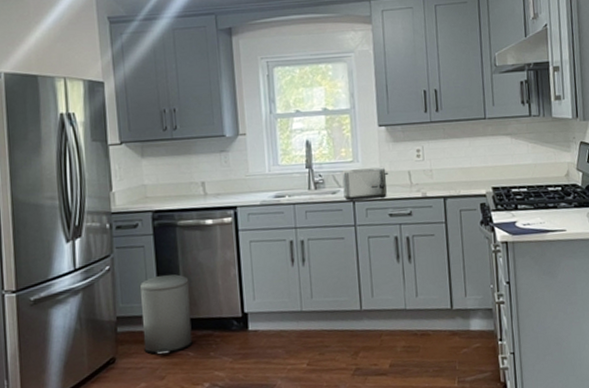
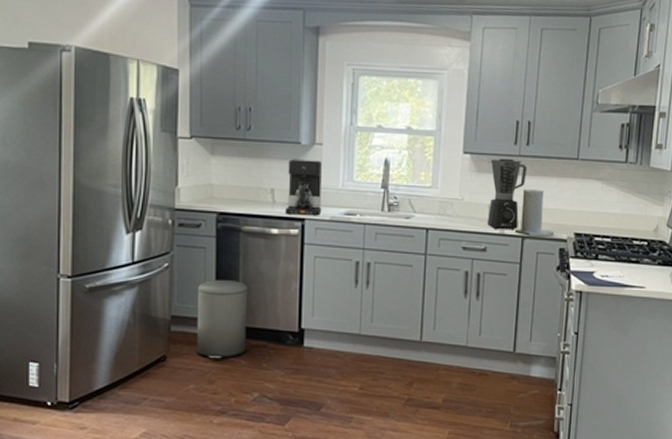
coffee maker: none [215,150,252,205] -> present [284,159,322,216]
toaster: present [342,167,389,202] -> none [418,196,468,230]
blender: none [404,126,440,194] -> present [487,158,528,230]
paper towel: none [436,150,474,196] -> present [515,188,555,238]

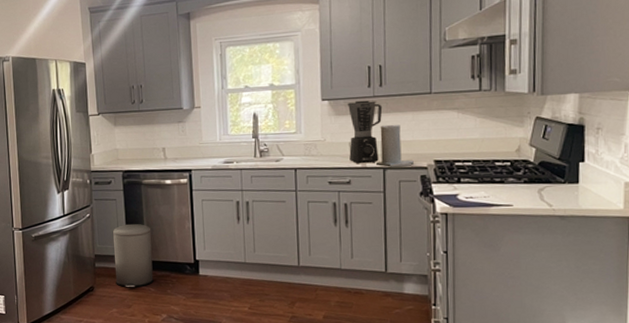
coffee maker: present [284,159,322,216] -> none [174,121,205,168]

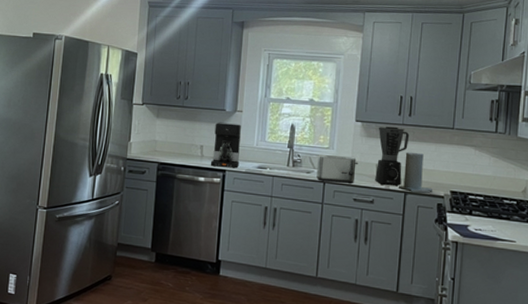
pedal bin: present [113,223,154,288] -> none [135,215,178,282]
coffee maker: none [174,121,205,168] -> present [210,123,241,169]
toaster: none [285,138,330,169] -> present [316,155,359,185]

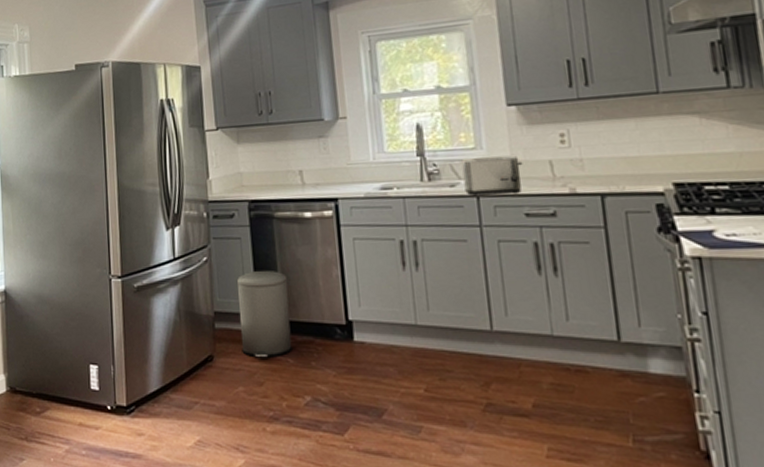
pedal bin: none [135,215,178,282] -> present [237,270,292,358]
coffee maker: present [210,123,241,169] -> none [313,135,355,196]
blender: present [375,126,410,187] -> none [542,104,593,190]
paper towel: present [399,151,433,194] -> none [590,134,646,193]

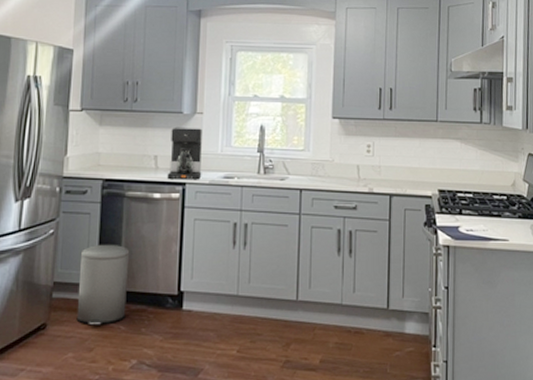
coffee maker: none [313,135,355,196] -> present [167,128,202,180]
toaster: present [461,155,523,197] -> none [292,158,338,190]

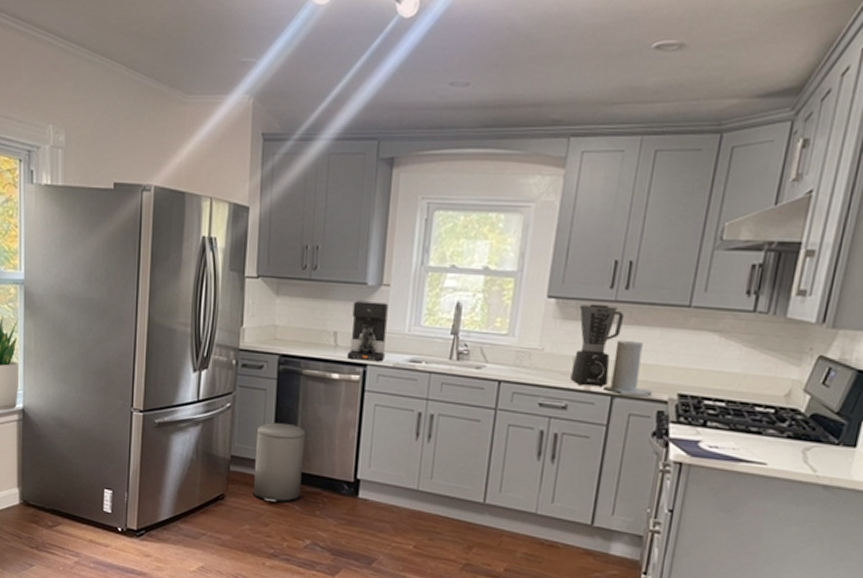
blender: none [357,122,392,189] -> present [570,304,625,388]
paper towel: none [383,149,420,195] -> present [603,339,653,399]

